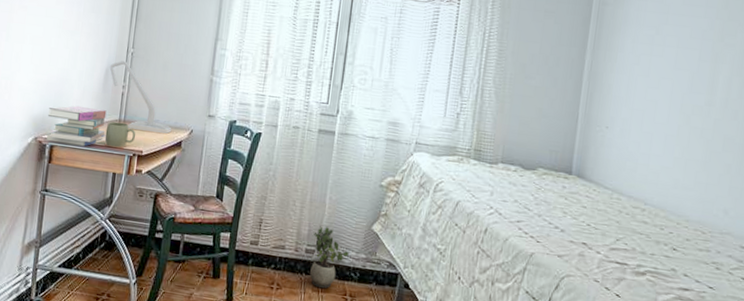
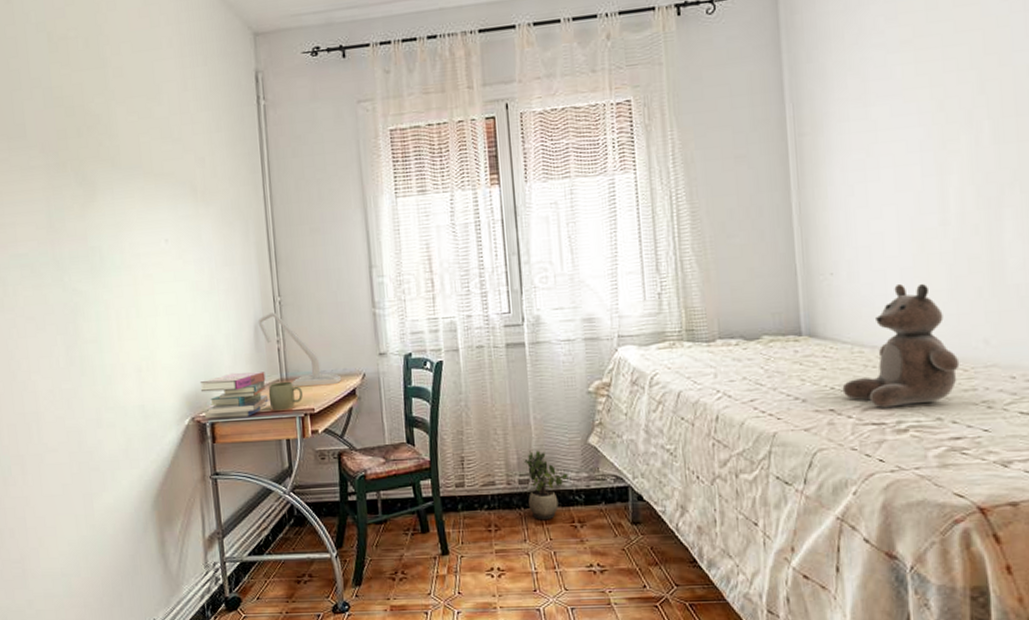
stuffed animal: none [596,147,700,255] -> present [842,283,960,408]

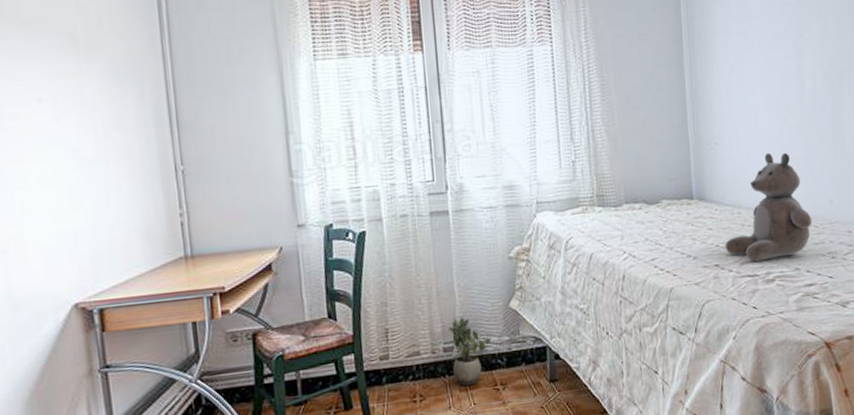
books: present [200,372,271,419] -> none [85,249,173,306]
desk lamp: present [258,312,342,388] -> none [156,183,256,265]
mug: present [268,381,304,412] -> none [170,258,212,293]

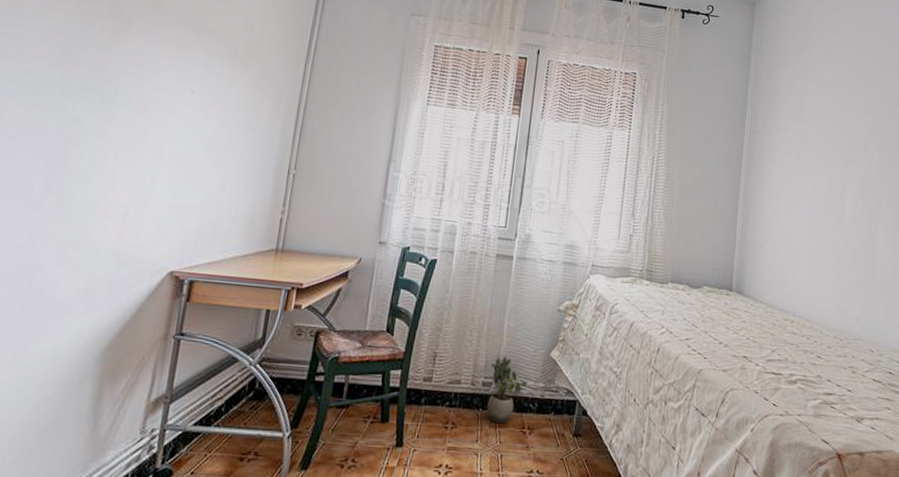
stuffed animal: present [725,152,812,262] -> none [755,262,838,362]

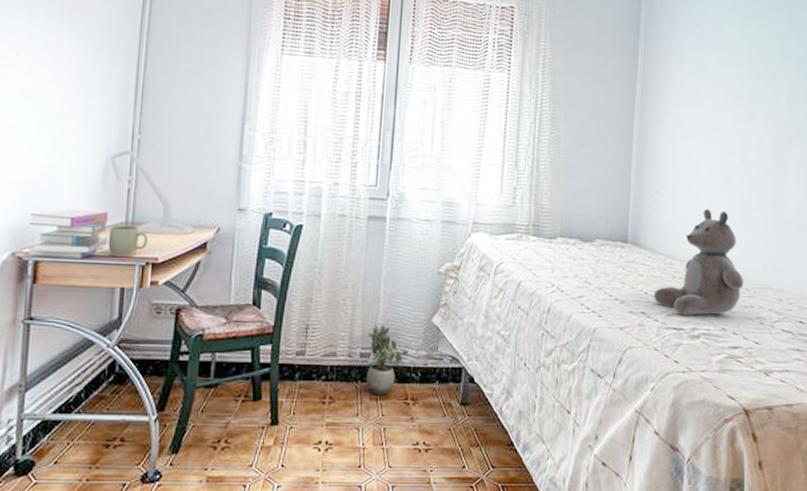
books: none [185,234,261,281] -> present [28,208,110,259]
mug: none [258,251,296,282] -> present [107,225,149,258]
desk lamp: none [266,183,338,264] -> present [110,150,194,235]
stuffed animal: none [755,262,838,362] -> present [653,208,744,315]

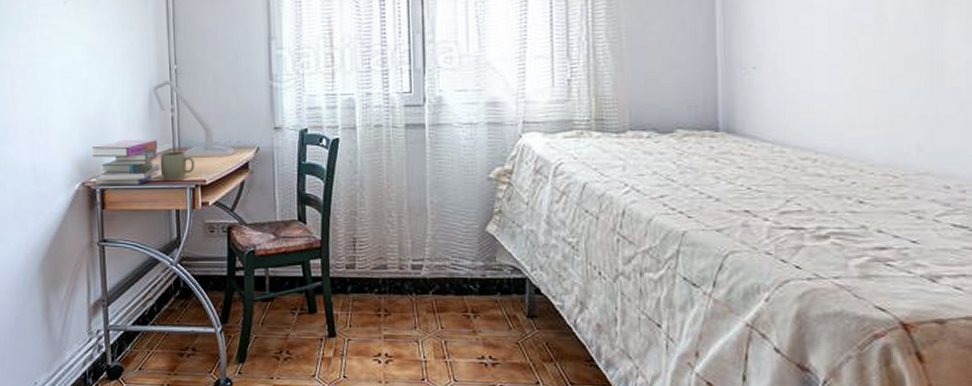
potted plant: present [366,325,408,396] -> none [418,236,463,308]
stuffed animal: present [653,208,744,315] -> none [759,81,889,212]

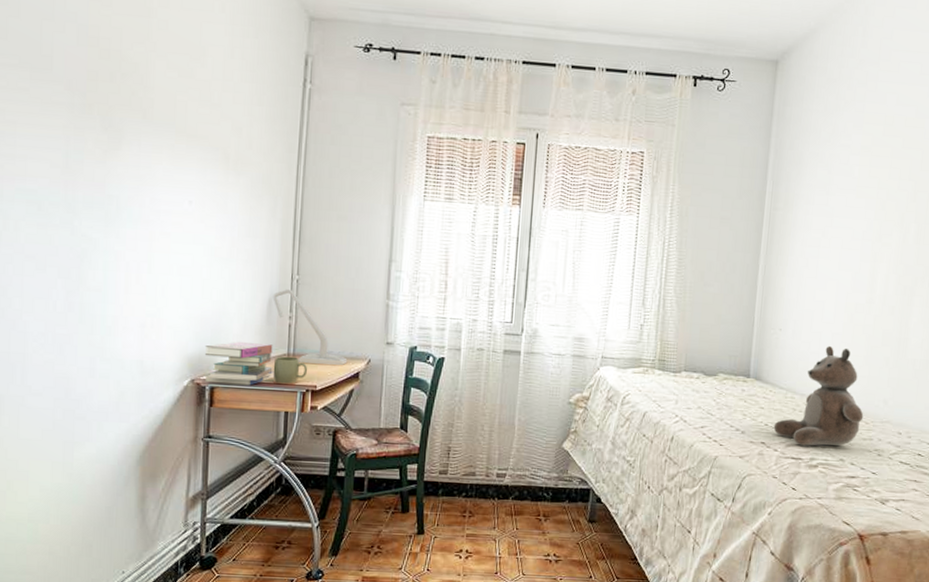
stuffed animal: none [759,81,889,212] -> present [773,345,864,446]

